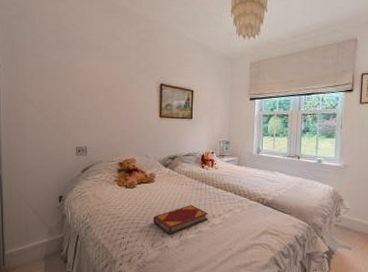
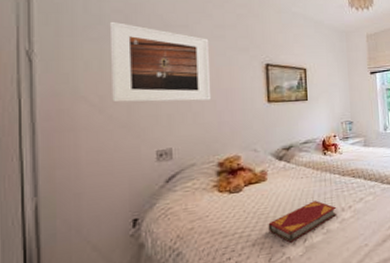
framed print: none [47,41,117,111] -> present [109,21,212,103]

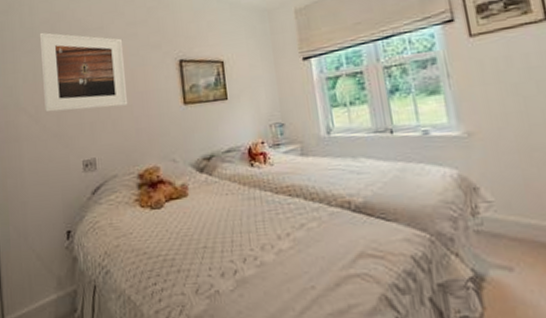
hardback book: present [268,200,337,243] -> none [192,223,272,273]

